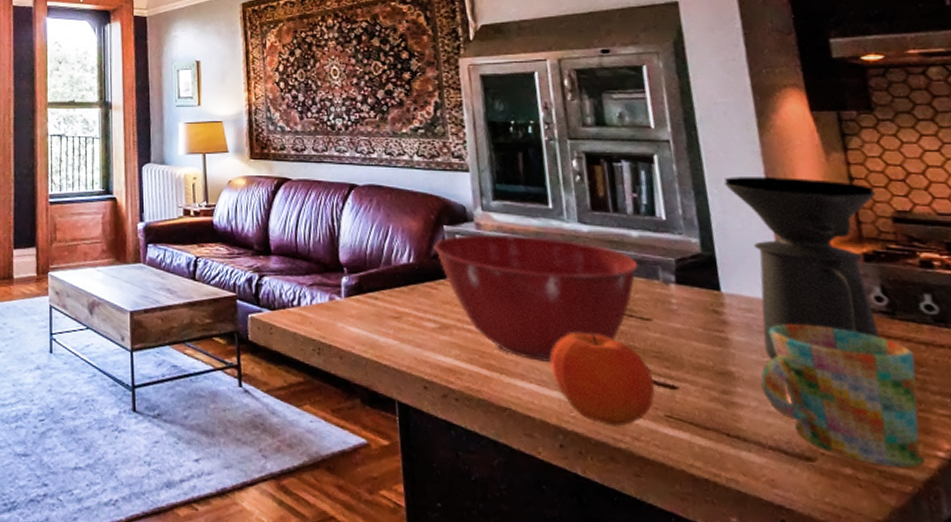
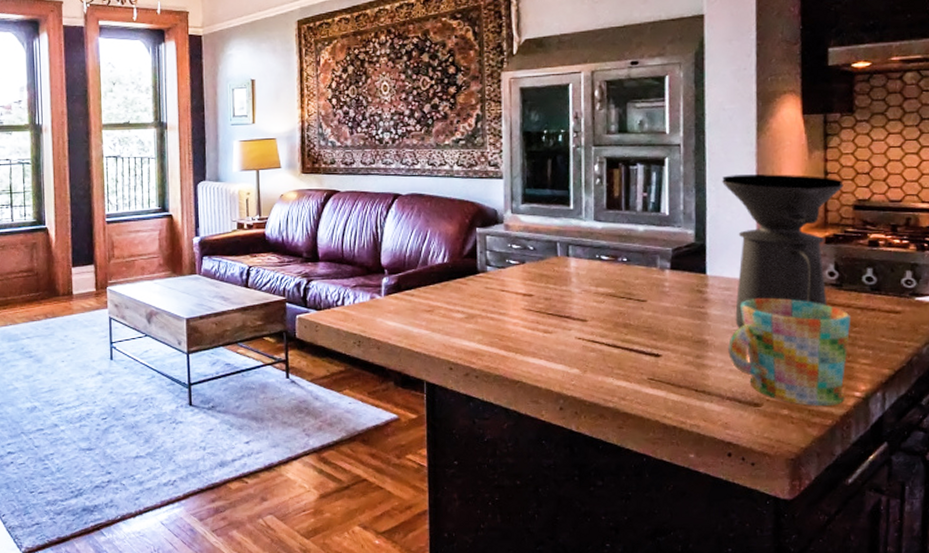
mixing bowl: present [433,233,639,362] -> none [466,233,641,341]
fruit: present [550,333,655,427] -> none [559,315,643,390]

